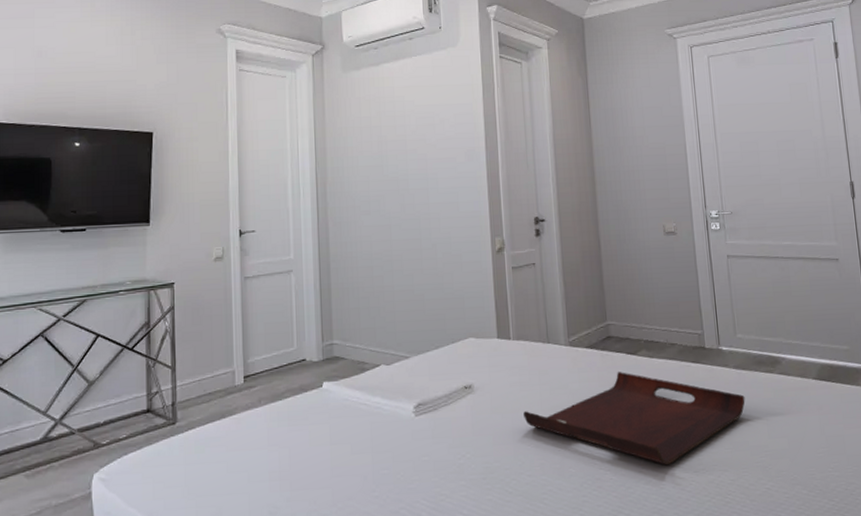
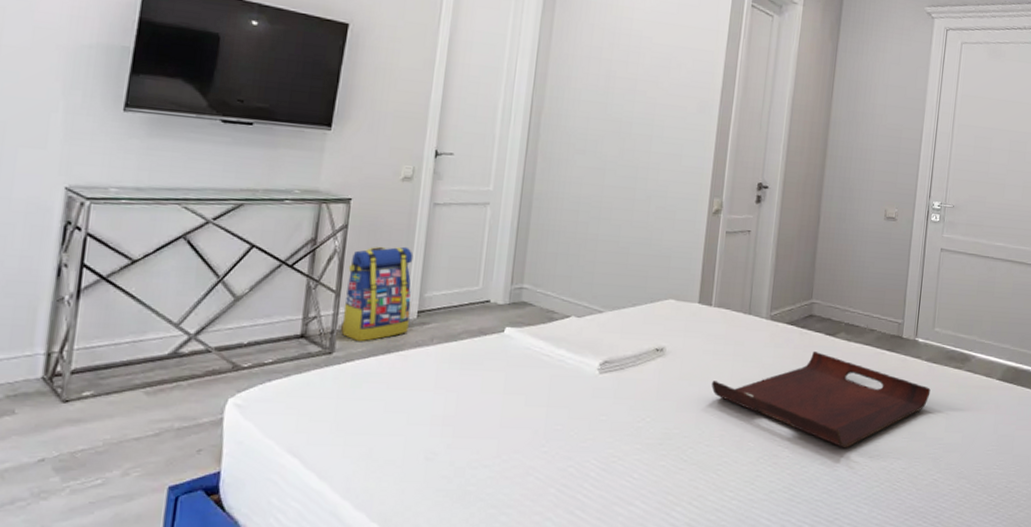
backpack: none [179,319,238,411] -> present [341,246,414,342]

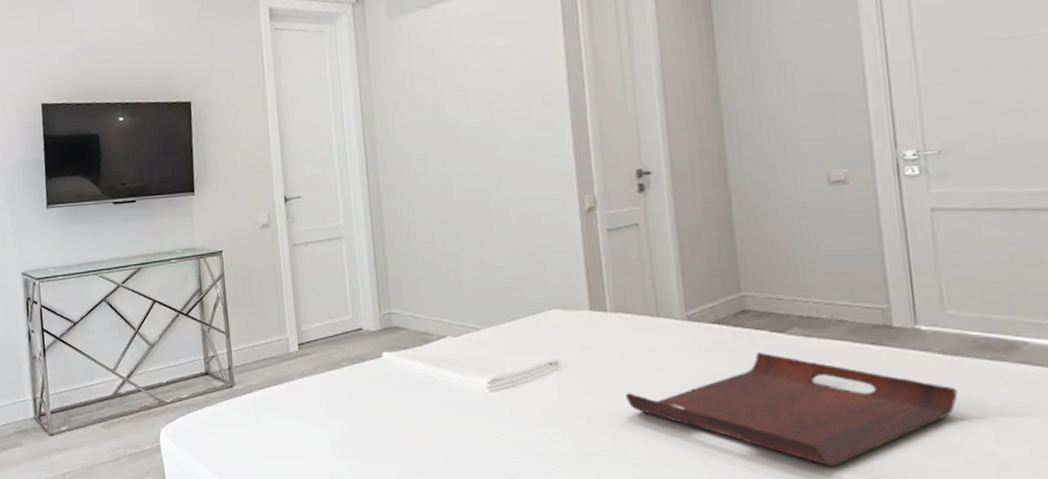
backpack: present [341,246,414,342] -> none [231,287,293,375]

